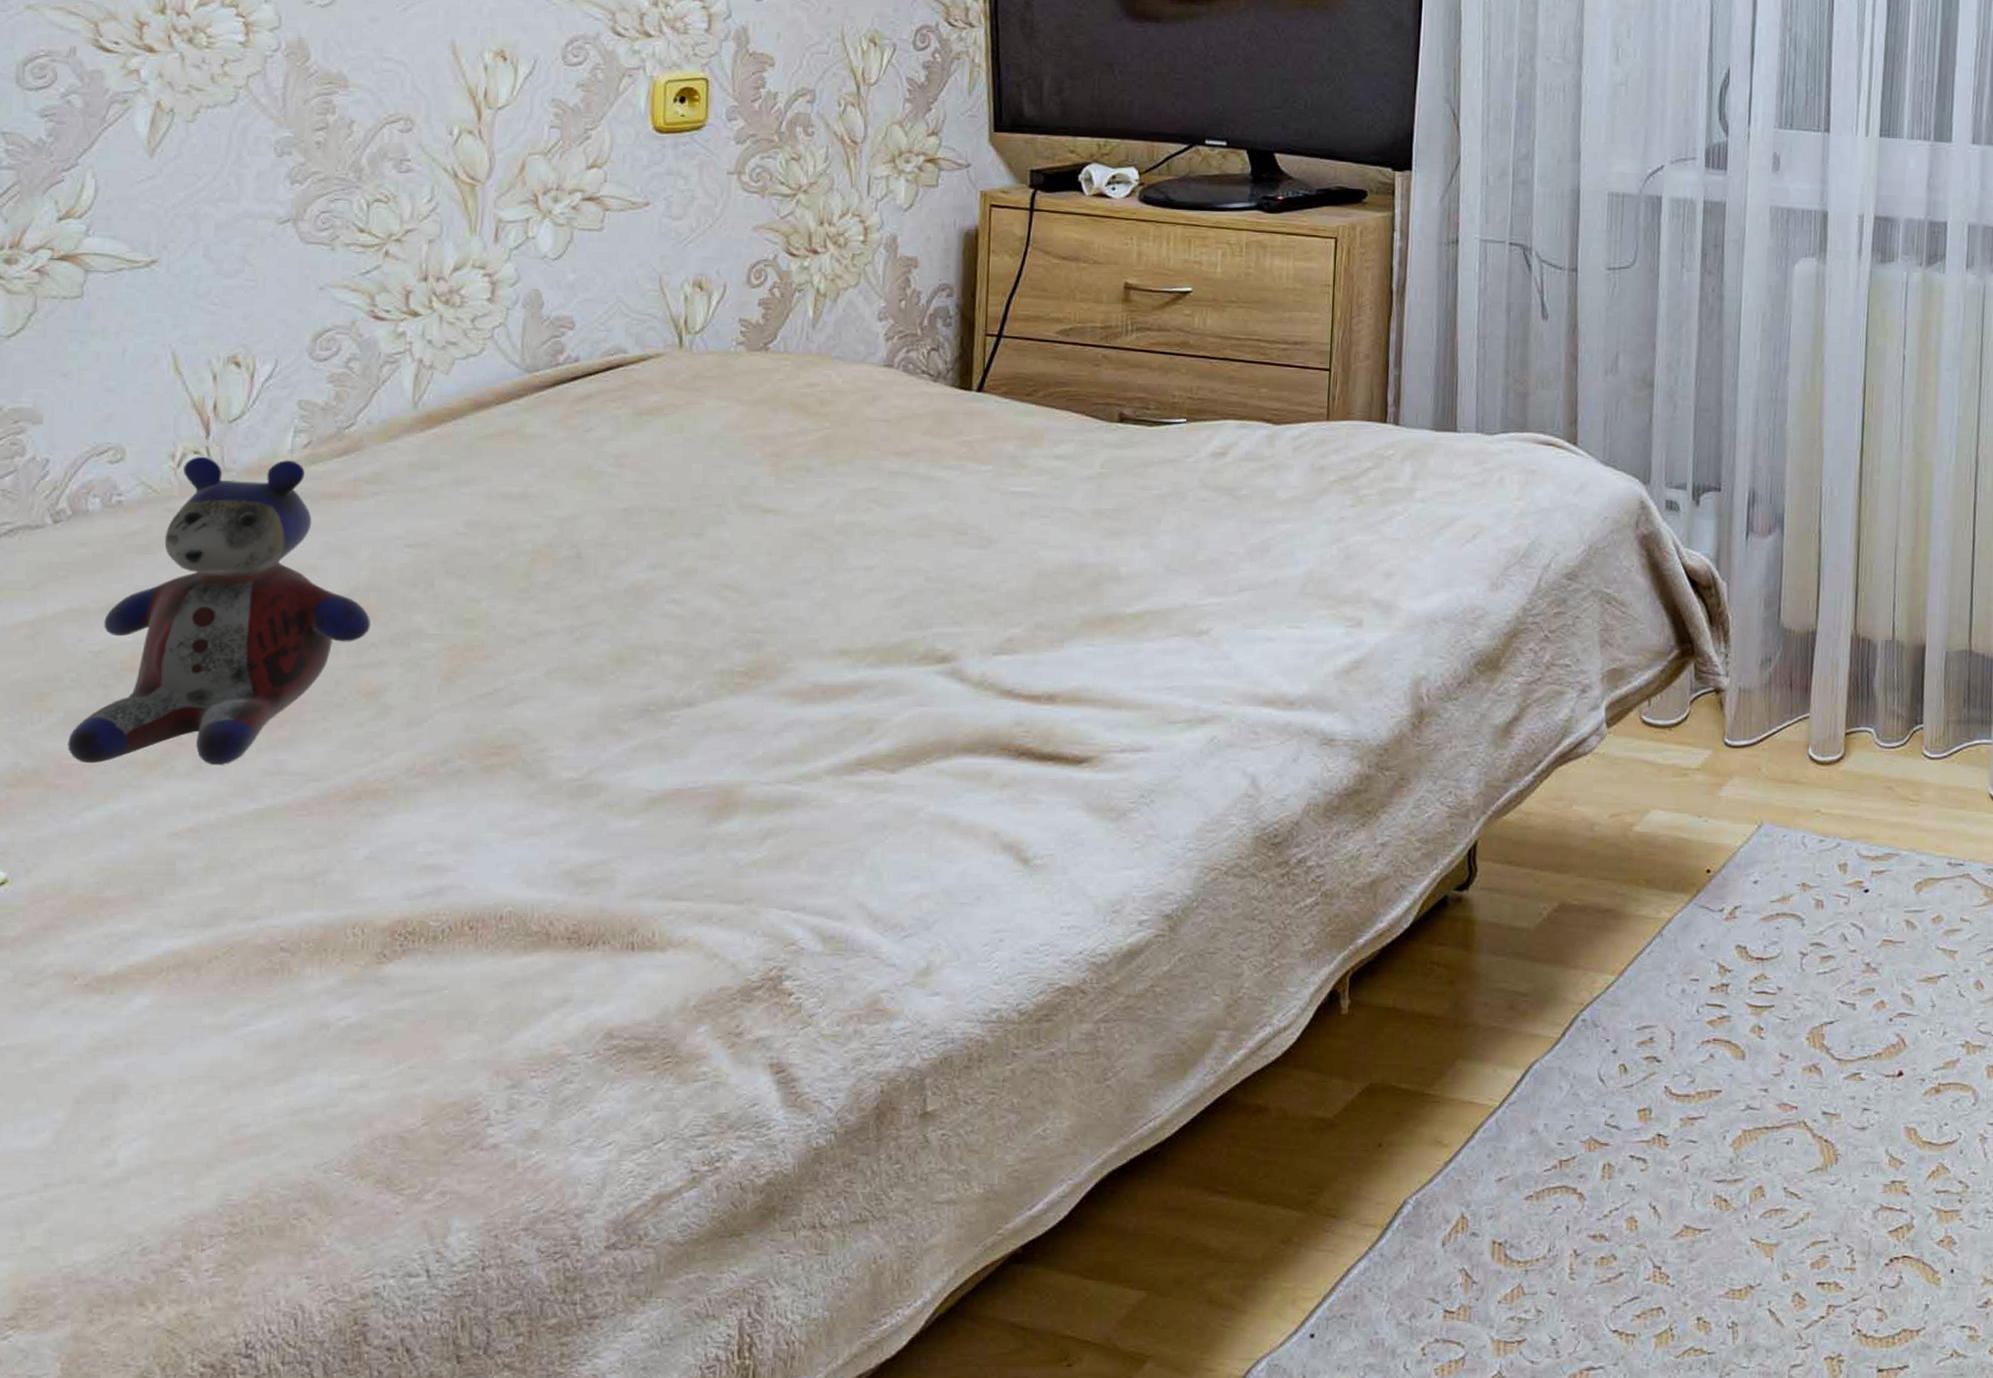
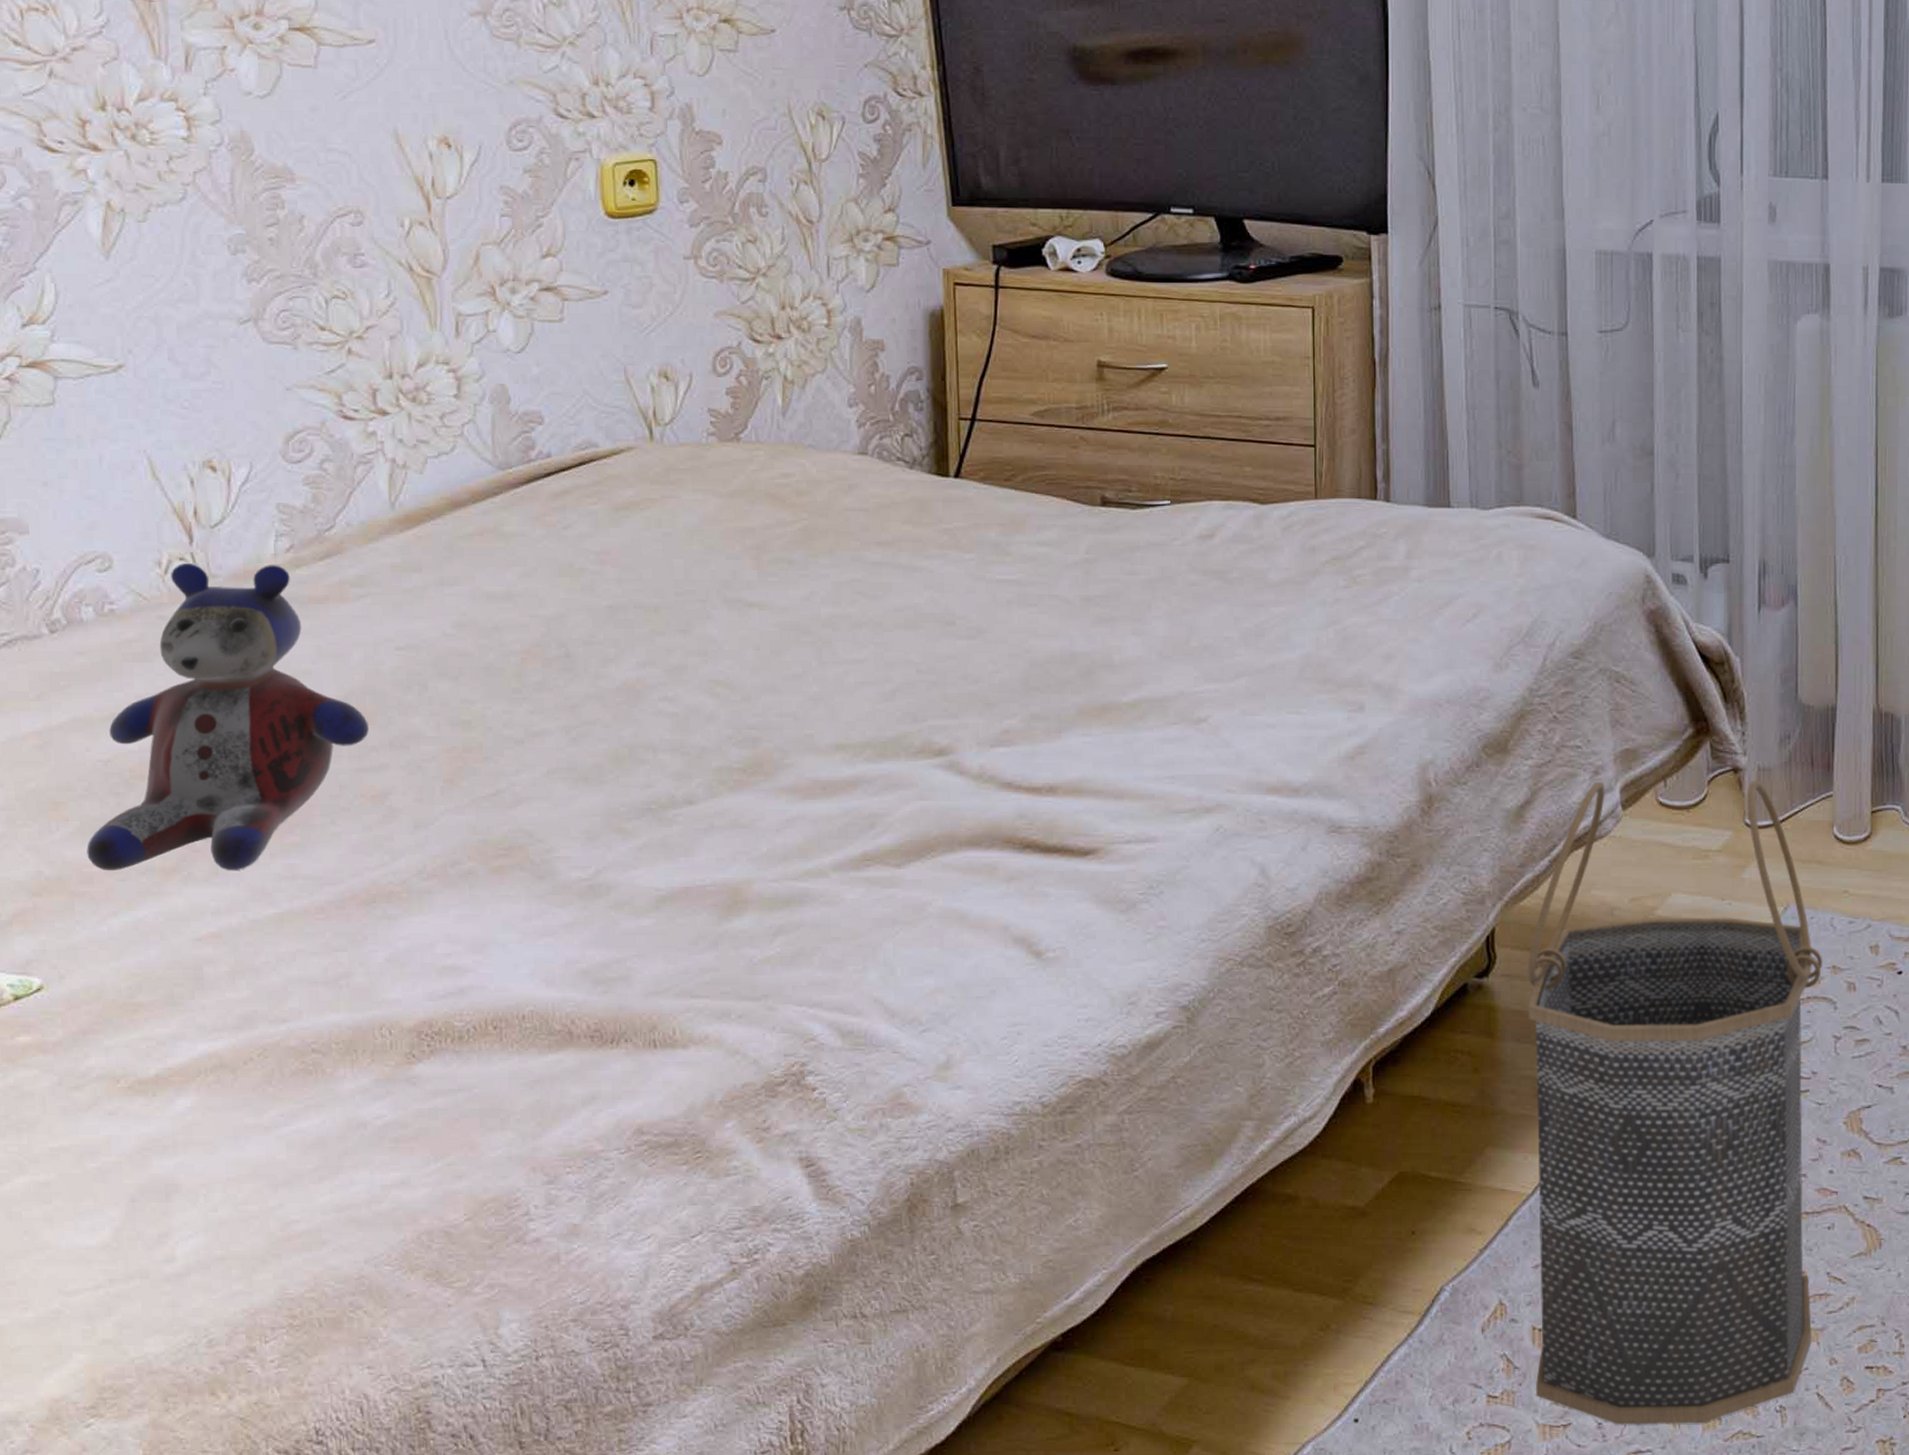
basket: none [1491,699,1793,1341] -> present [1526,781,1823,1425]

